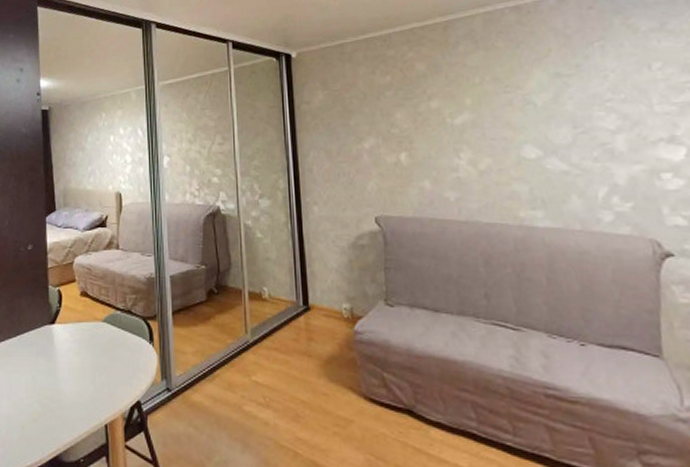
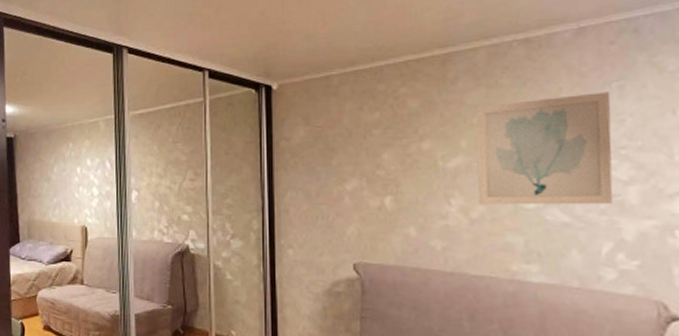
wall art: none [477,51,604,158] -> present [476,92,613,205]

